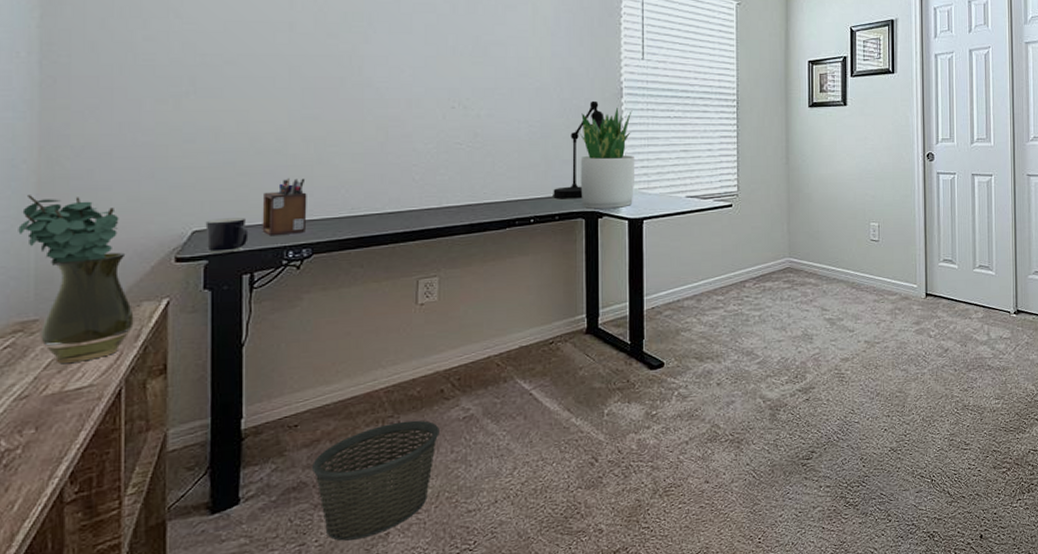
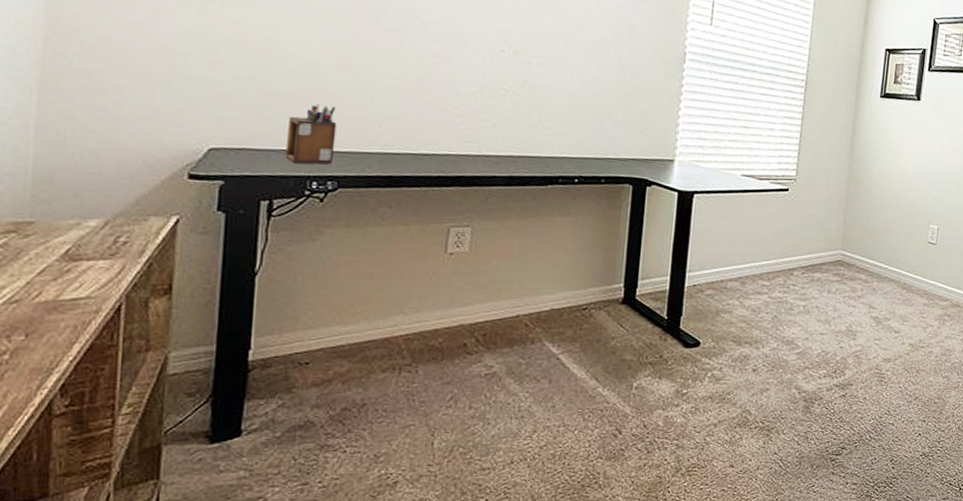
vase: present [18,195,134,363] -> none [16,88,140,272]
mug: present [205,218,249,254] -> none [223,138,270,177]
basket: present [311,420,439,541] -> none [320,371,459,485]
desk lamp: present [553,100,606,199] -> none [601,62,665,164]
planter: present [579,108,635,209] -> none [631,73,694,178]

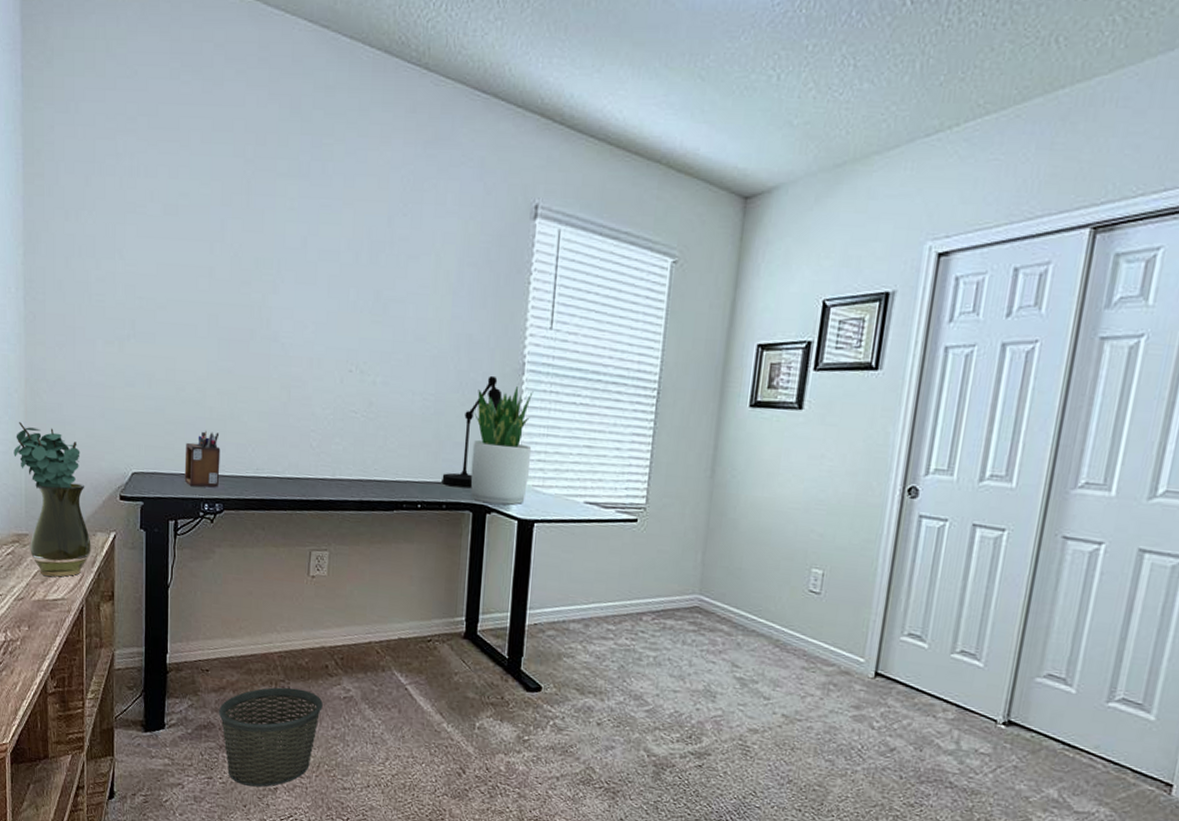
vase: none [16,88,140,272] -> present [13,422,91,577]
basket: none [320,371,459,485] -> present [218,687,323,787]
desk lamp: none [601,62,665,164] -> present [442,375,504,489]
planter: none [631,73,694,178] -> present [470,387,534,505]

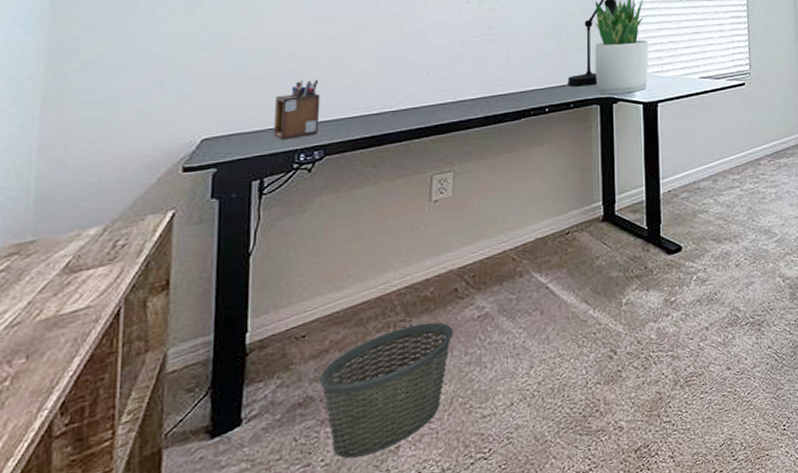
vase: present [13,422,91,577] -> none [20,111,137,286]

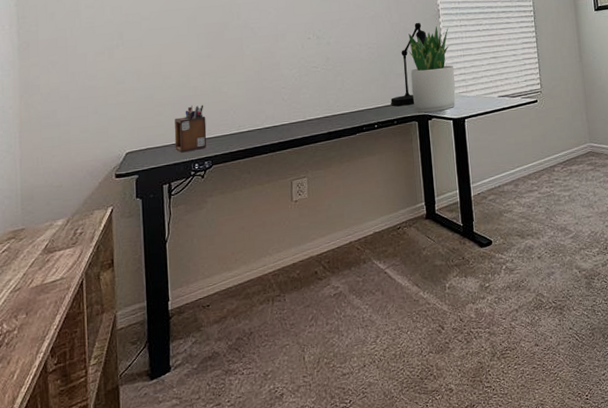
basket: present [318,322,453,459] -> none [221,298,317,401]

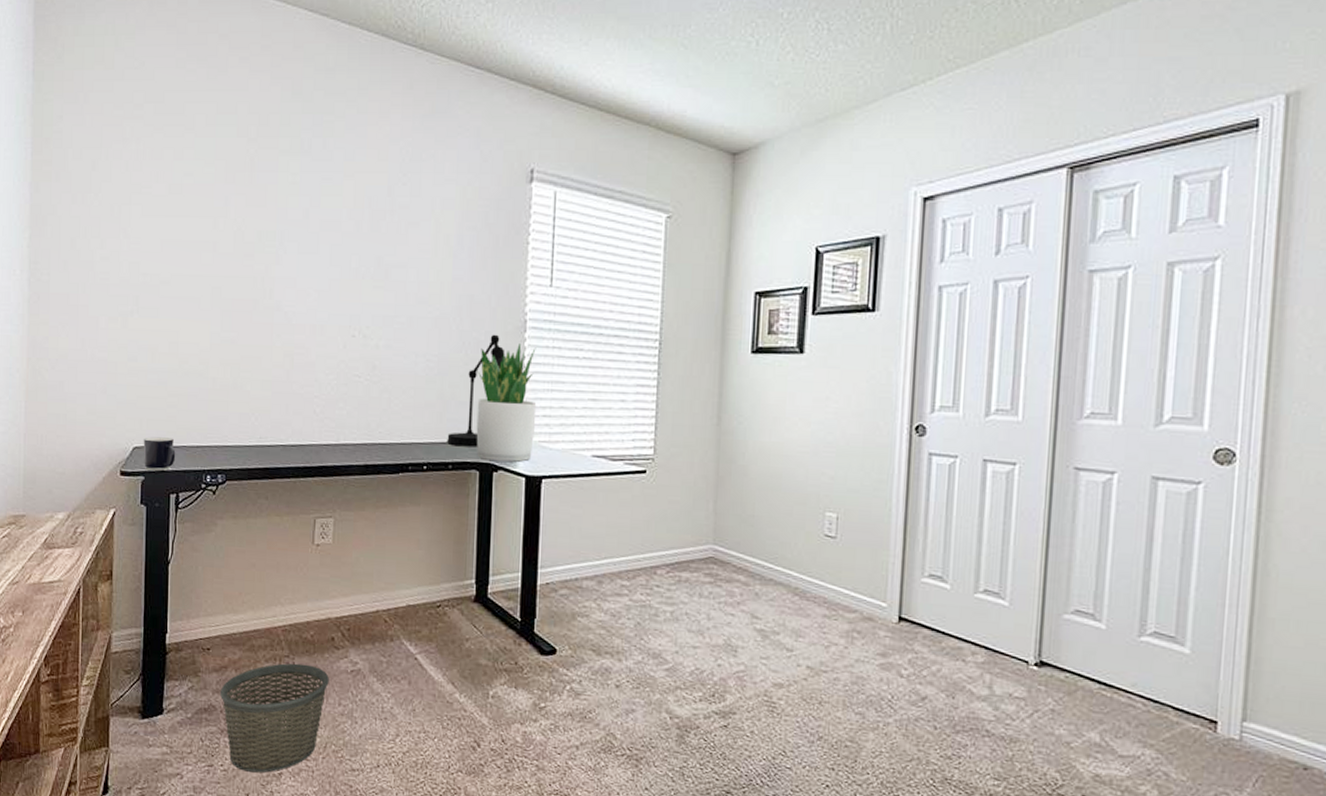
mug: none [135,139,166,170] -> present [143,437,176,472]
desk organizer: present [174,105,207,153] -> none [186,401,223,459]
basket: none [221,298,317,401] -> present [219,663,329,773]

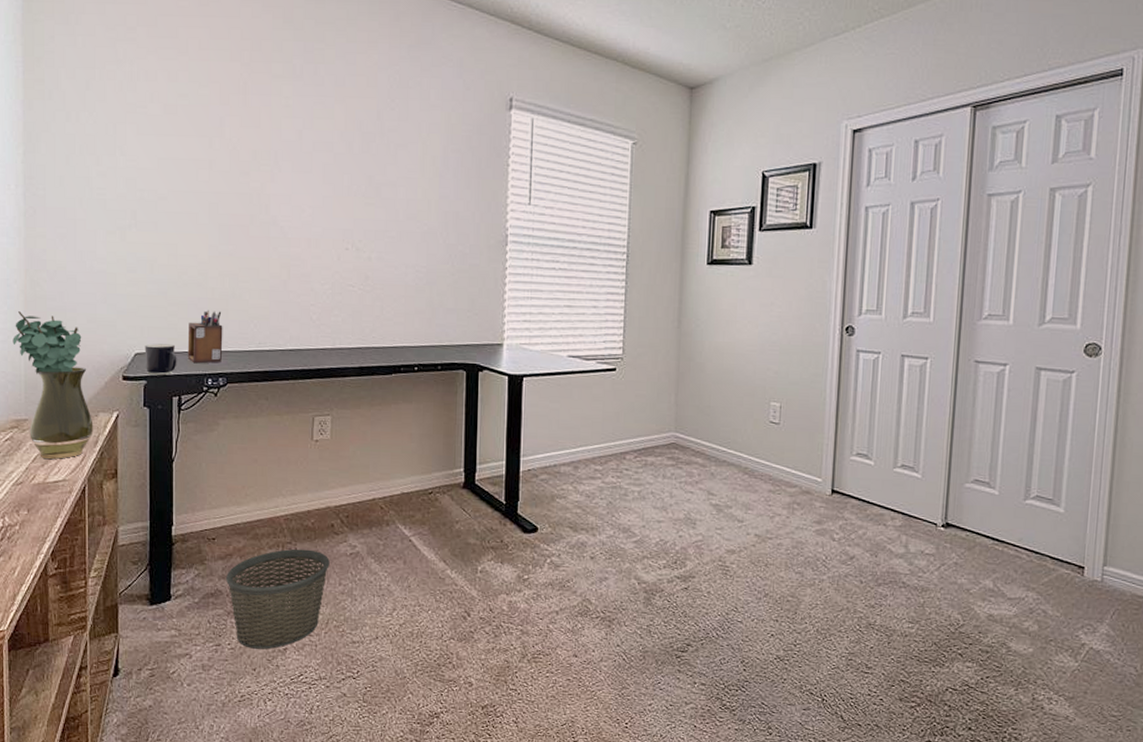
vase: none [13,402,90,558] -> present [12,311,94,459]
desk organizer: none [186,401,223,459] -> present [187,309,223,364]
desk lamp: present [447,334,507,447] -> none [436,247,490,350]
planter: present [476,344,537,462] -> none [463,256,518,363]

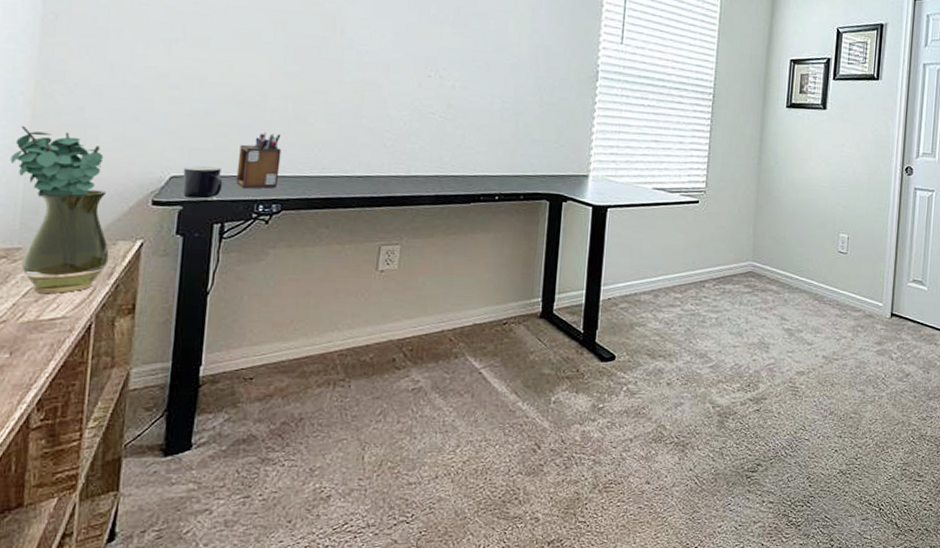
basket: present [225,548,330,650] -> none [262,386,388,498]

